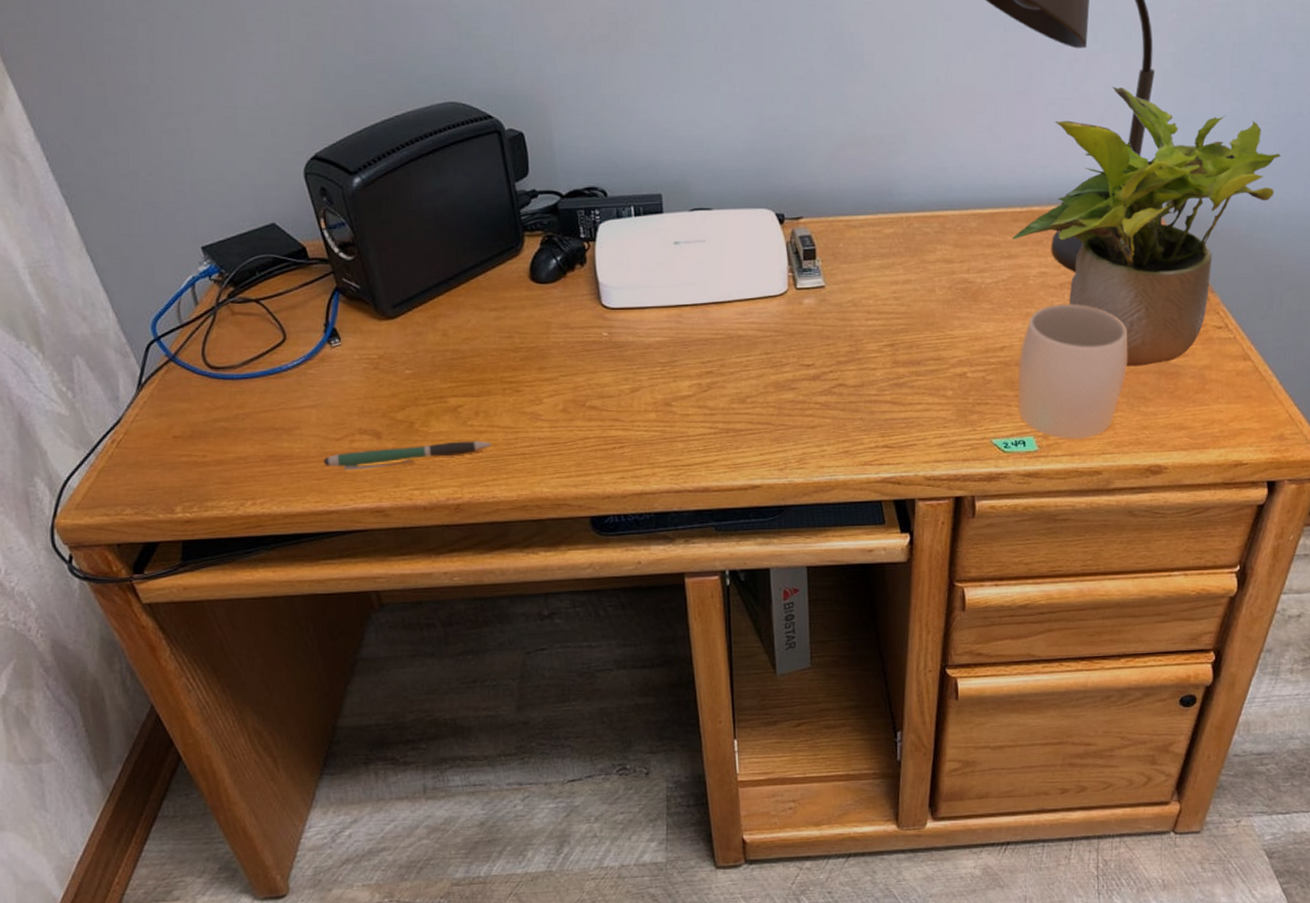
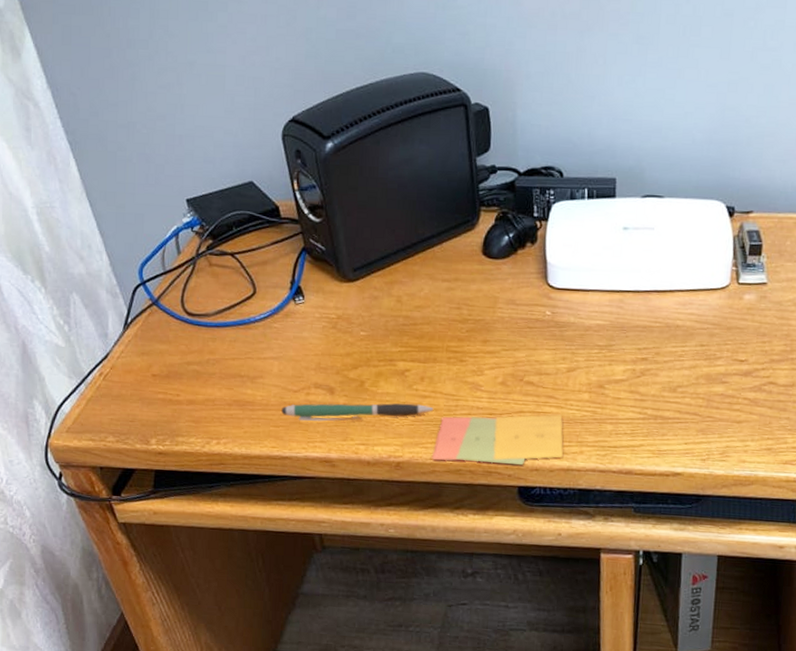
sticky notes: none [494,437,636,498] -> present [431,414,564,465]

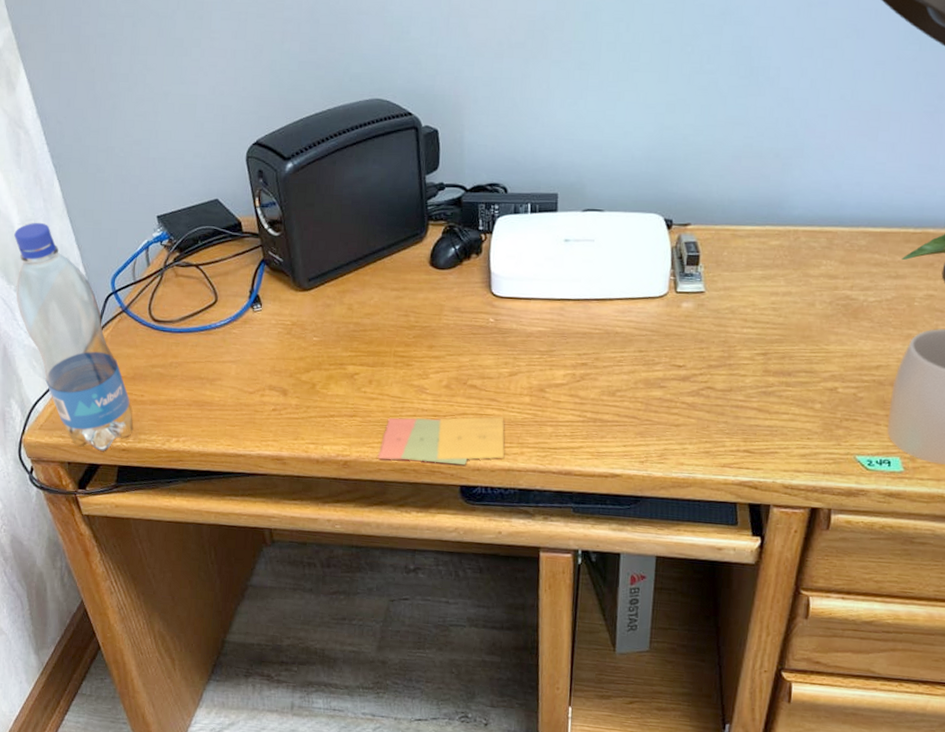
bottle: none [28,205,170,456] -> present [14,222,134,452]
pen: present [281,403,434,422] -> none [237,404,381,422]

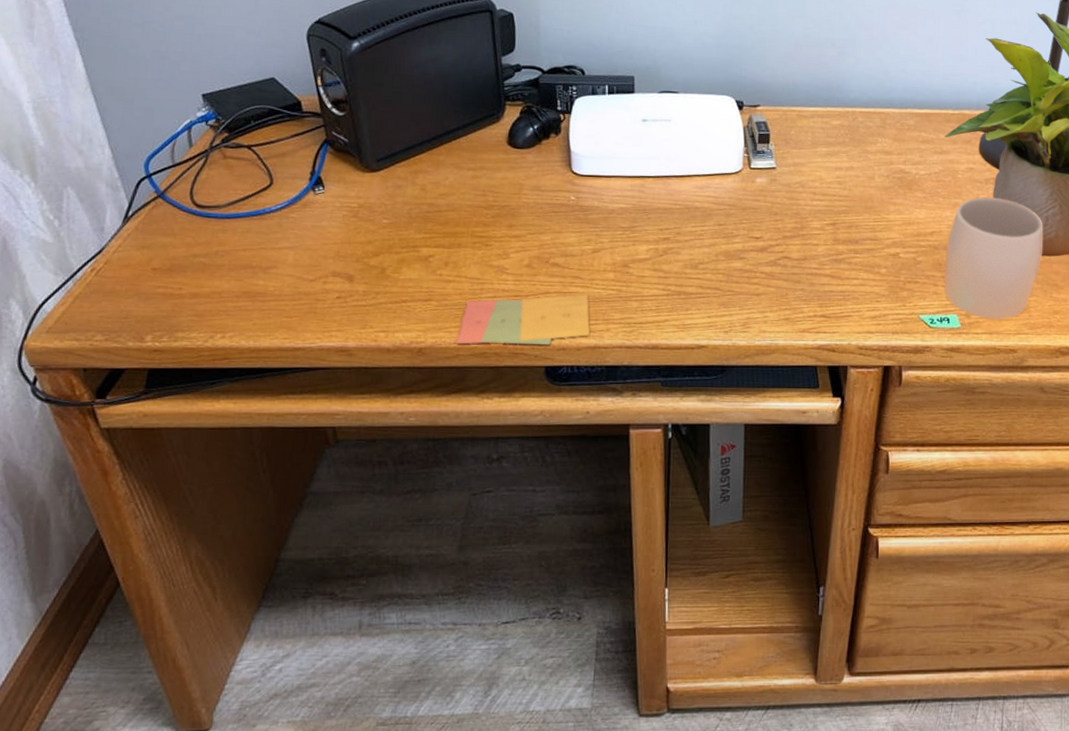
bottle: present [14,222,134,452] -> none [22,100,169,355]

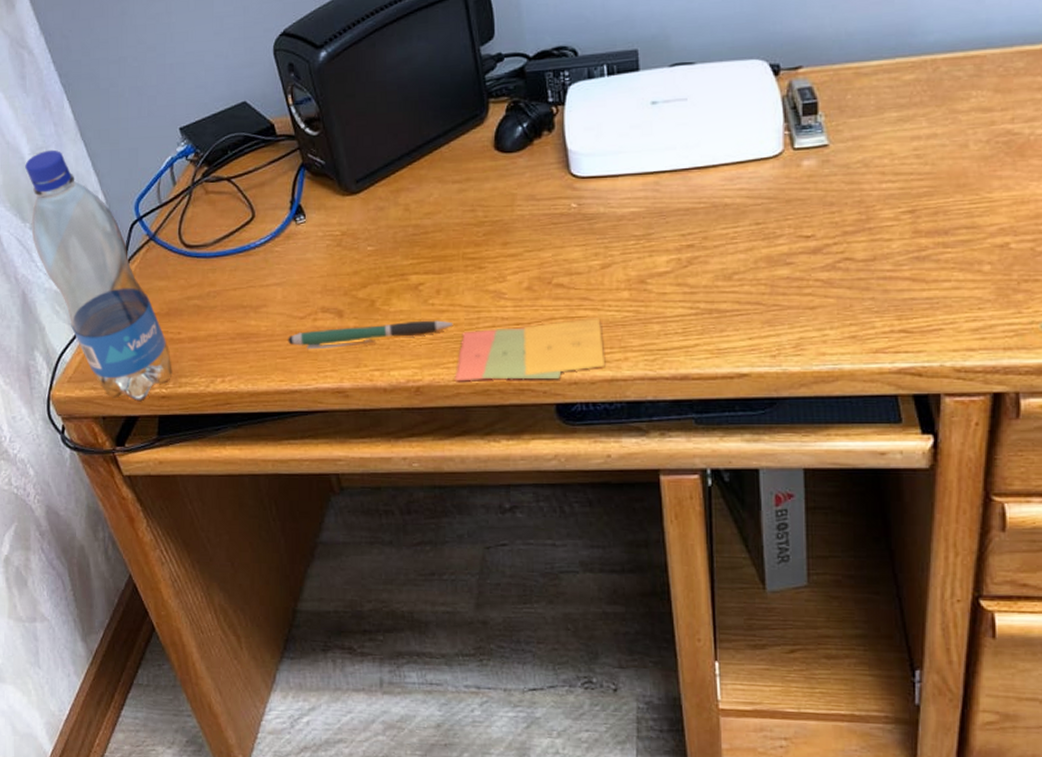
bottle: none [22,100,169,355] -> present [25,149,173,402]
pen: none [295,288,458,311] -> present [288,320,454,350]

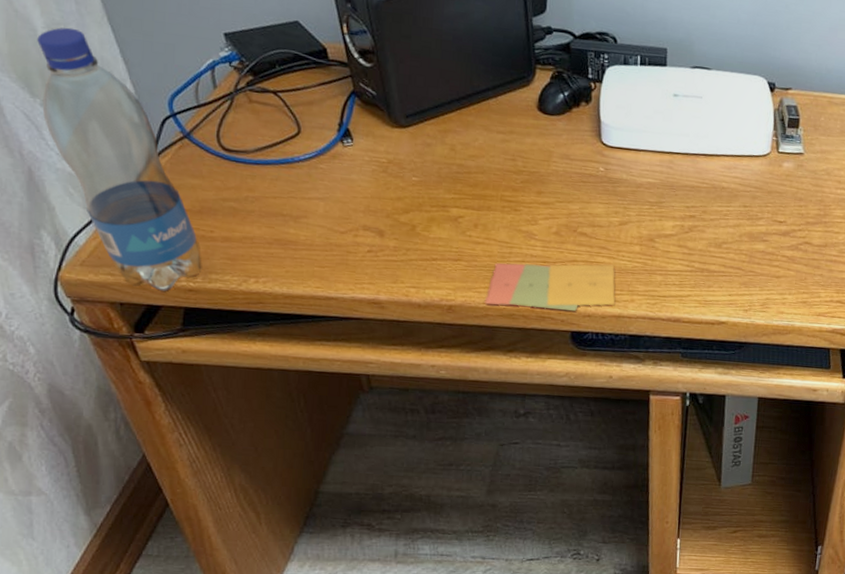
pen: present [288,320,454,350] -> none [327,245,488,264]

